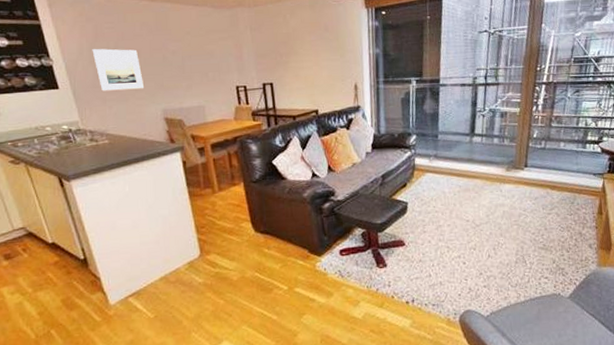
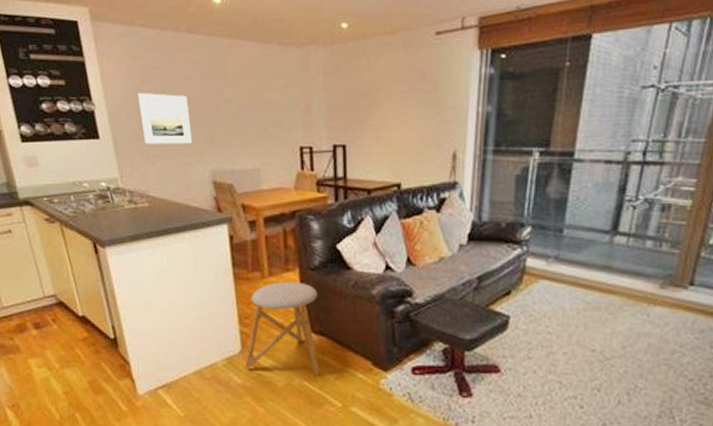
stool: none [205,193,268,269] -> present [246,281,321,375]

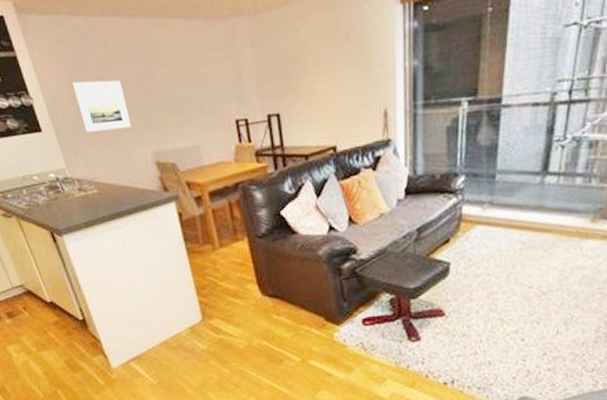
stool: present [246,281,321,375] -> none [205,250,278,335]

